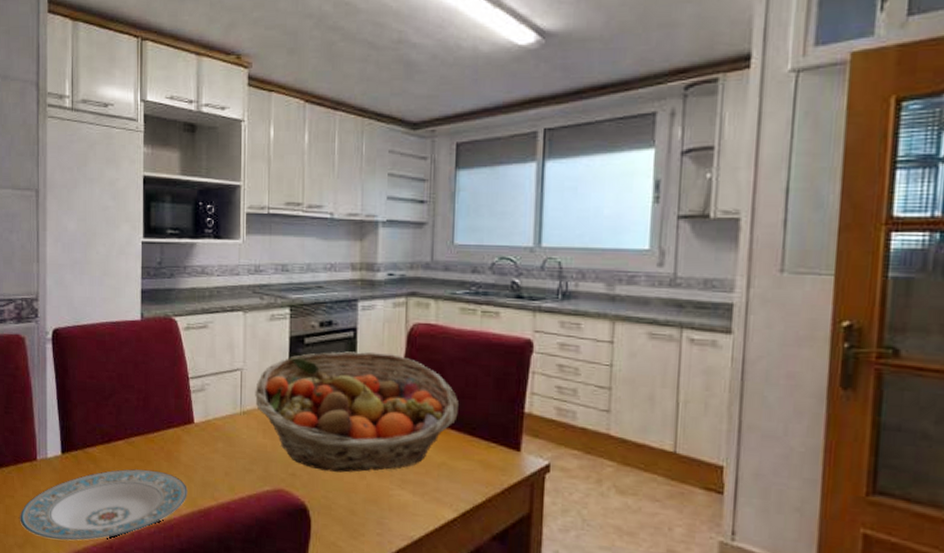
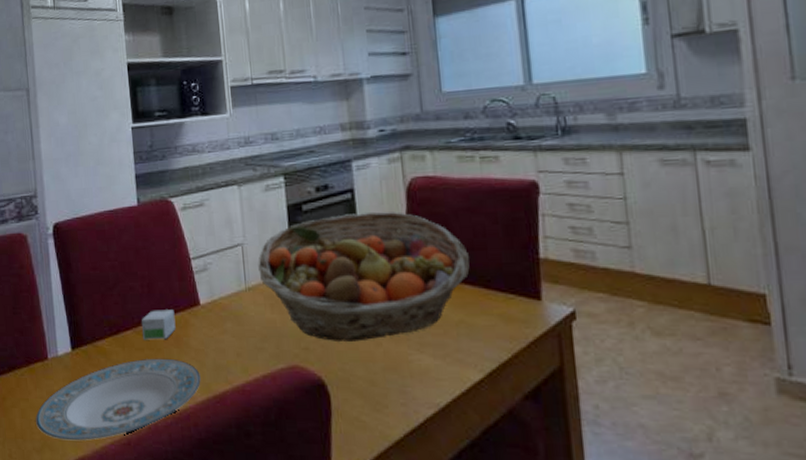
small box: none [133,423,168,453] -> present [142,310,176,340]

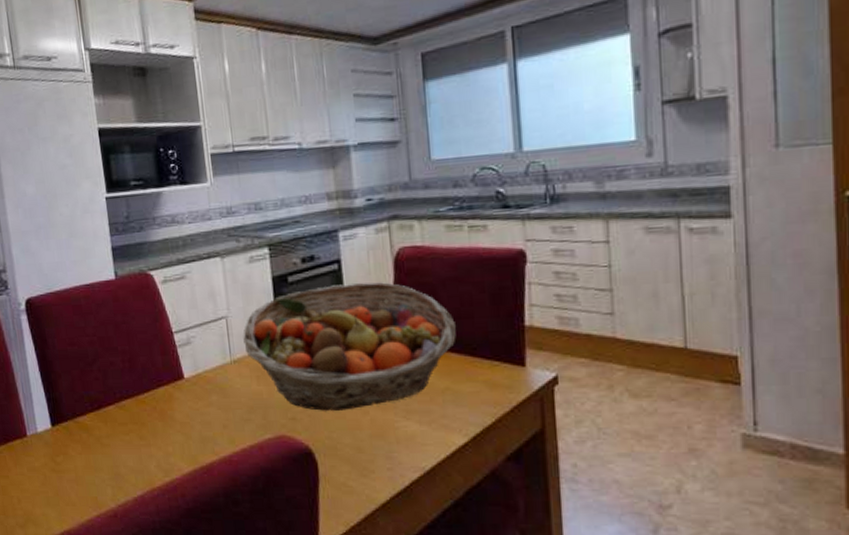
plate: present [36,358,201,441] -> none [17,432,187,515]
small box: present [142,310,176,340] -> none [124,384,160,415]

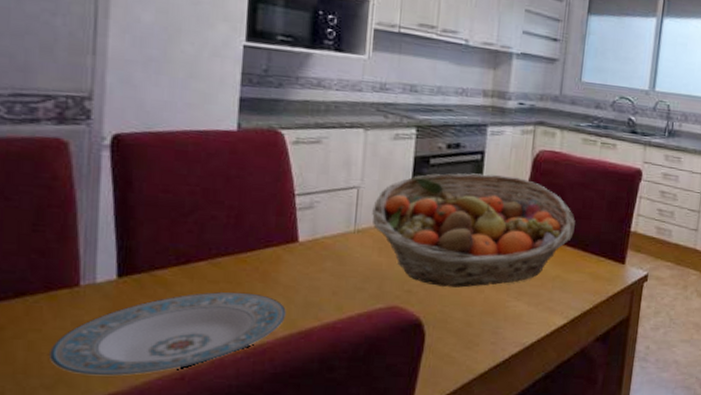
plate: none [17,432,187,515] -> present [50,292,286,376]

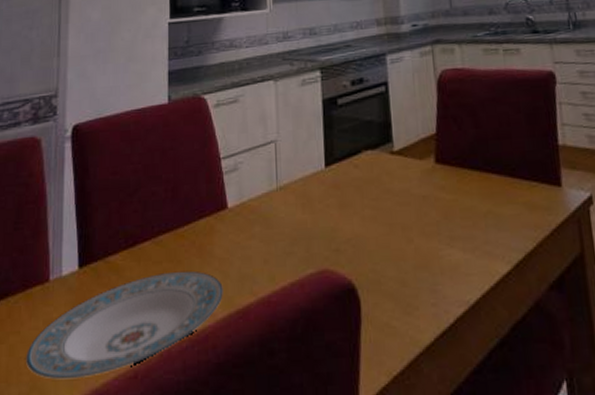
fruit basket: present [372,173,575,288] -> none [291,103,496,241]

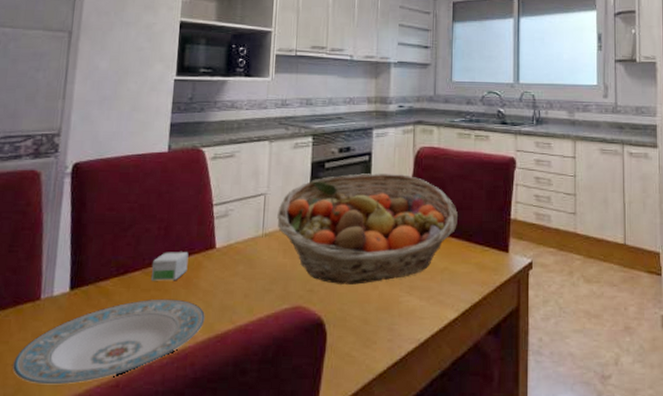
small box: none [161,215,200,251] -> present [150,252,189,281]
fruit basket: none [291,103,496,241] -> present [277,172,458,285]

